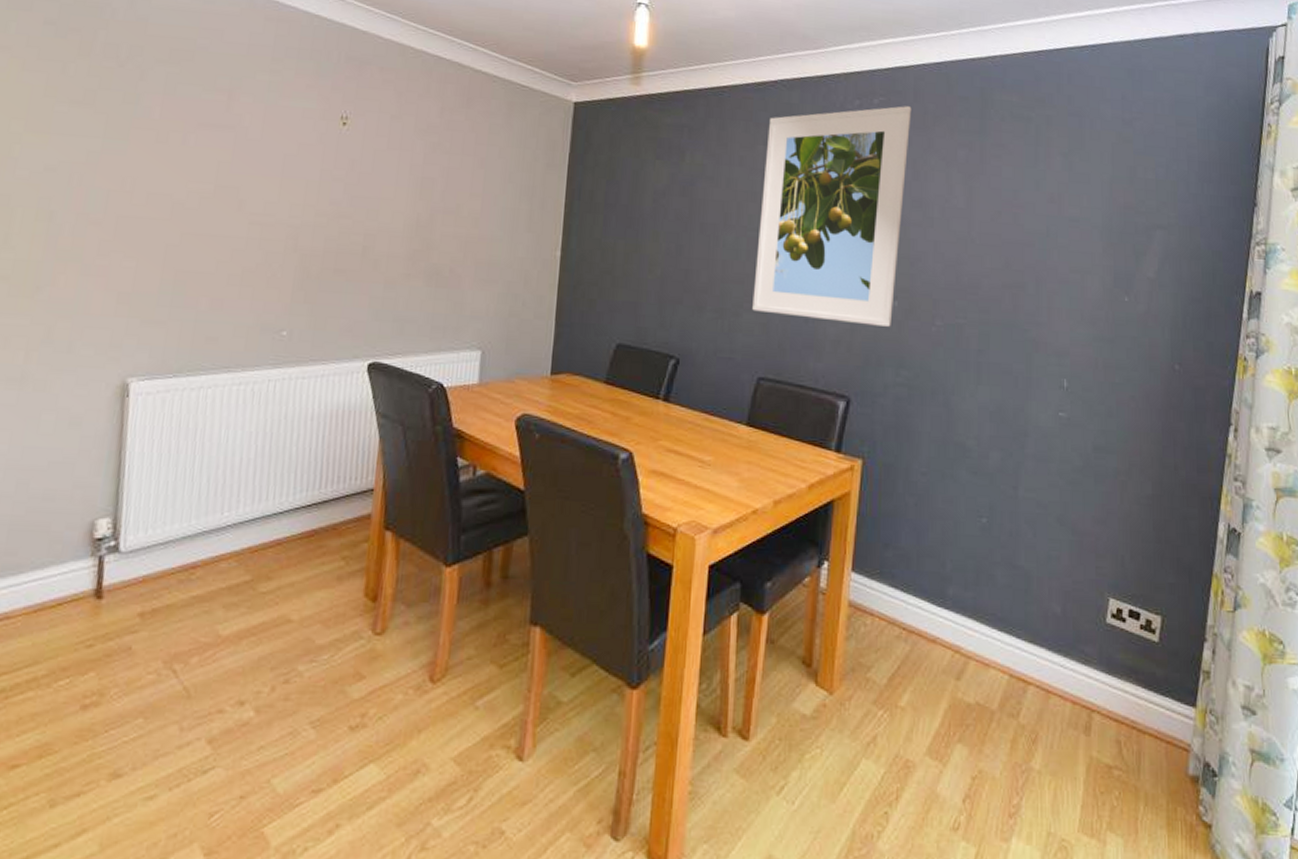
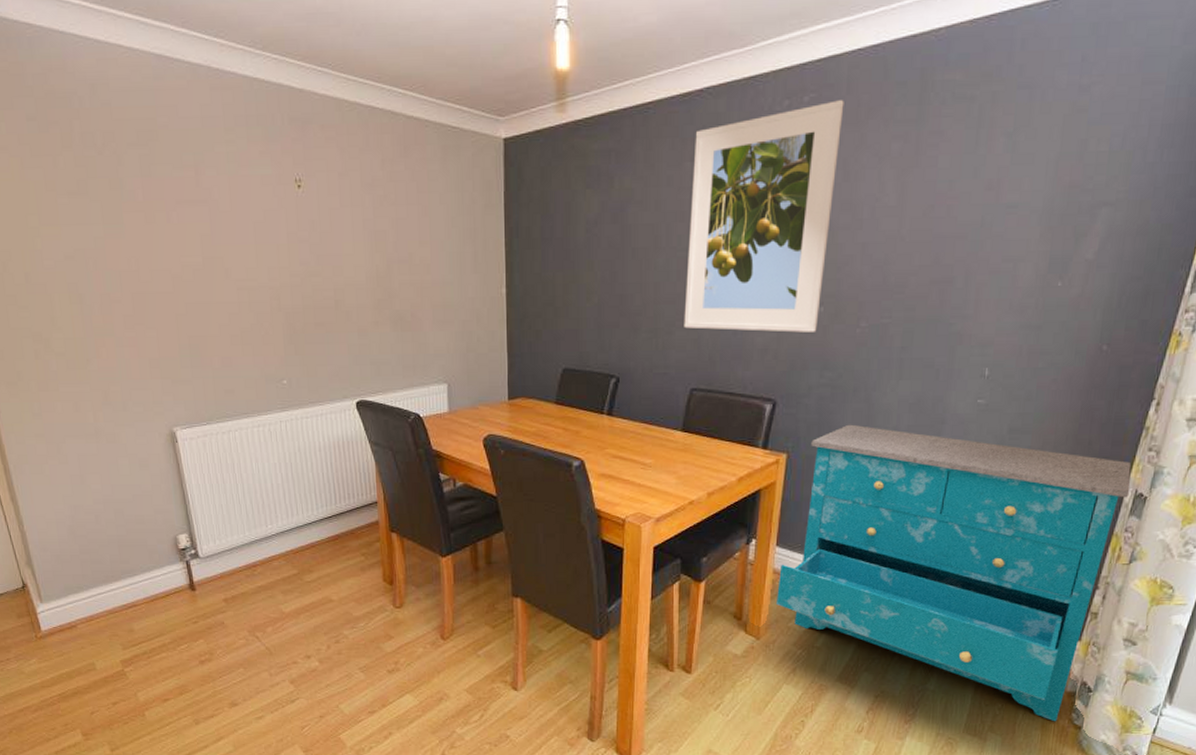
dresser: none [853,430,1223,818] -> present [777,424,1132,722]

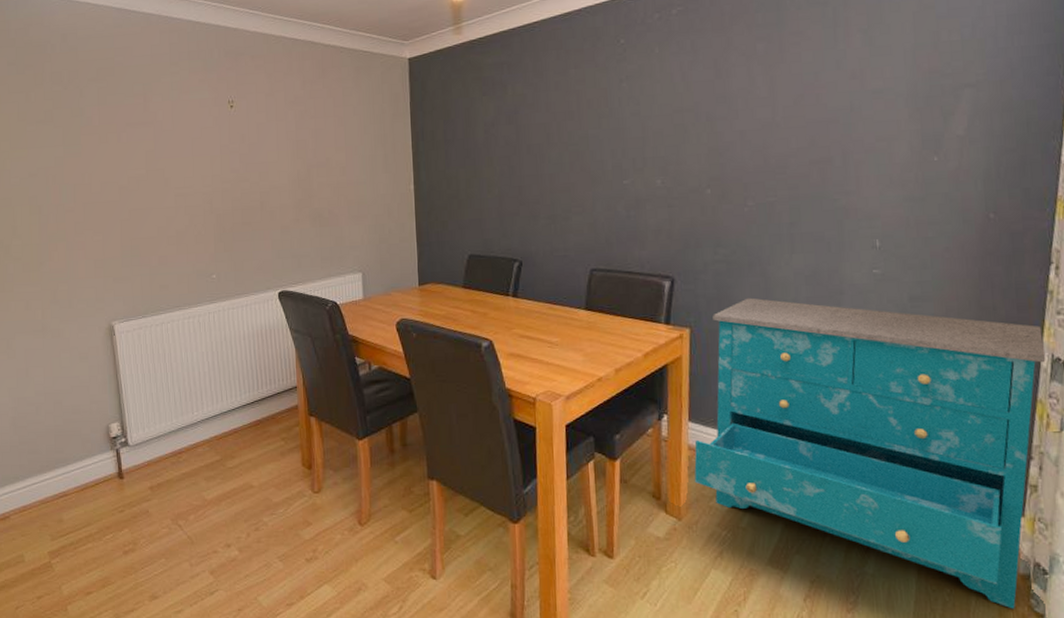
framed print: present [684,100,844,333] -> none [577,11,709,214]

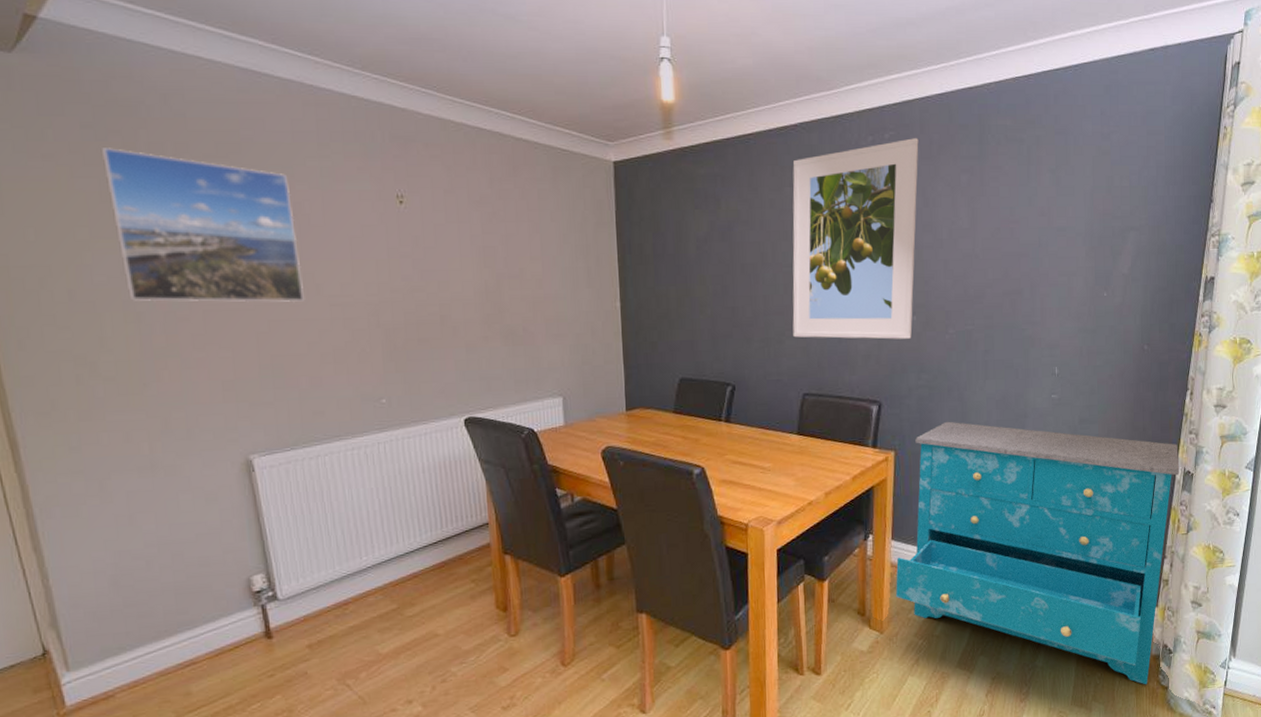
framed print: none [20,79,156,197] -> present [100,148,304,303]
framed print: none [577,11,709,214] -> present [792,138,919,340]

